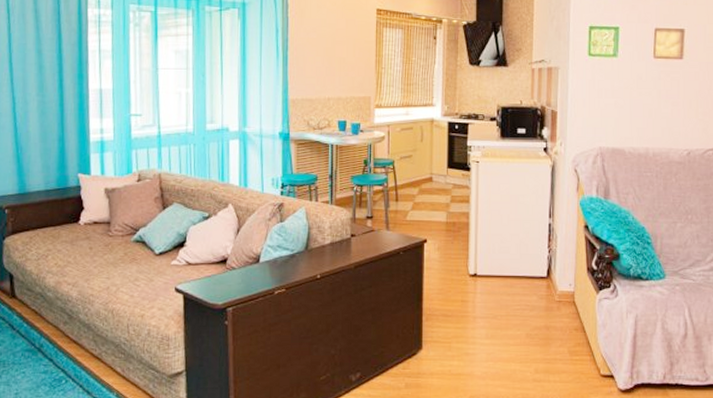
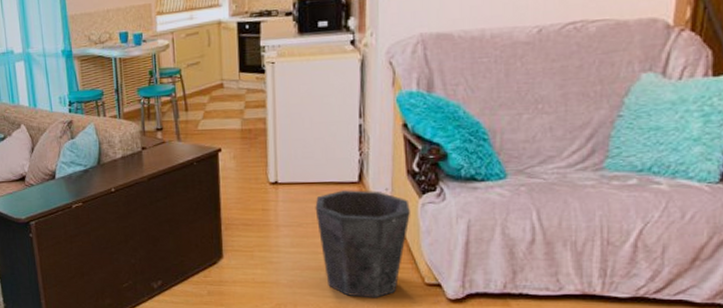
waste bin: none [509,284,589,390] -> present [315,190,410,298]

